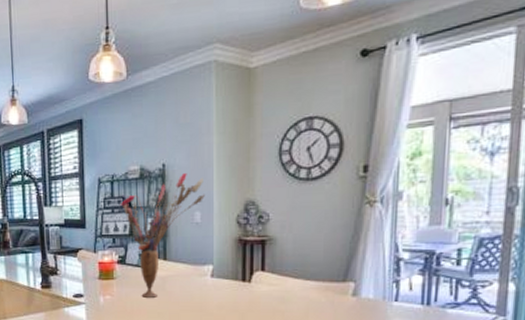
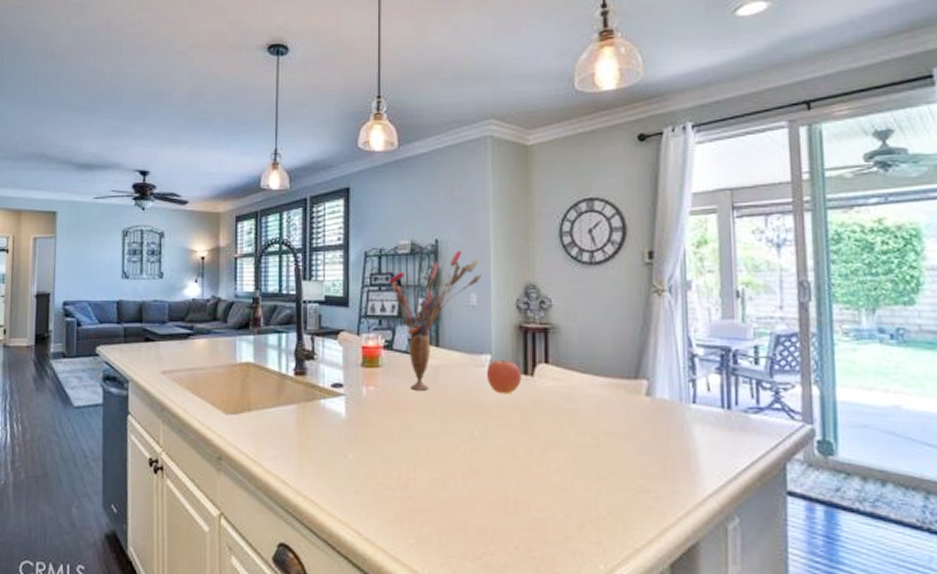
fruit: none [208,269,240,299] -> present [486,359,522,395]

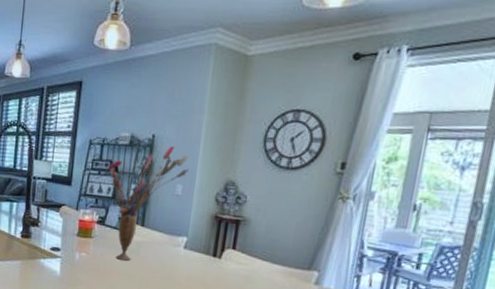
fruit: present [486,359,522,395] -> none [180,242,211,271]

